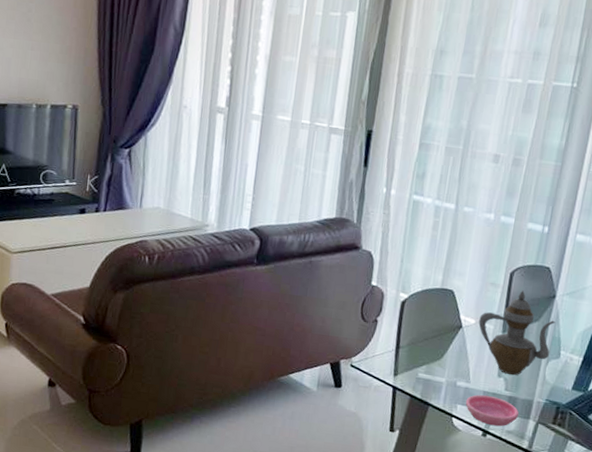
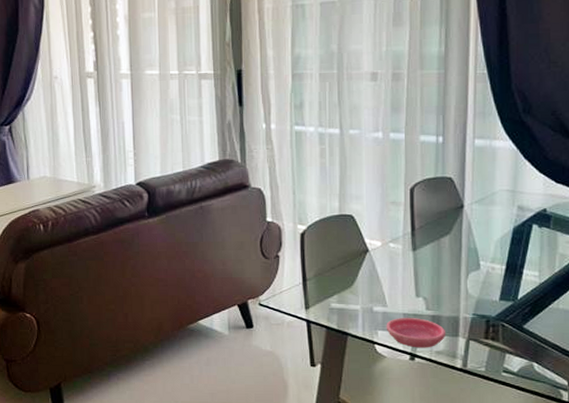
teapot: present [478,290,555,376] -> none [385,205,469,294]

